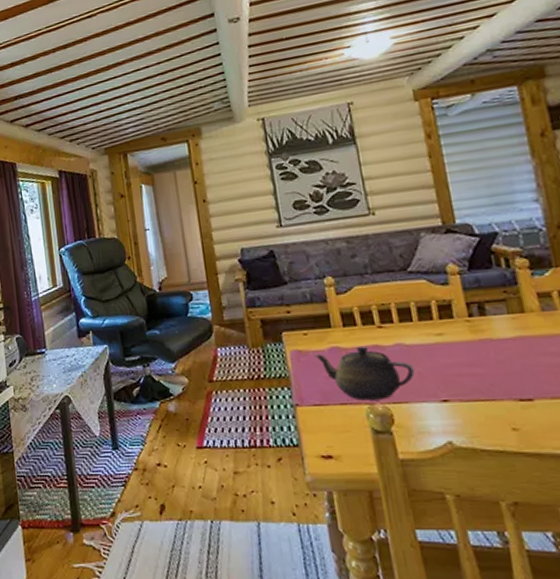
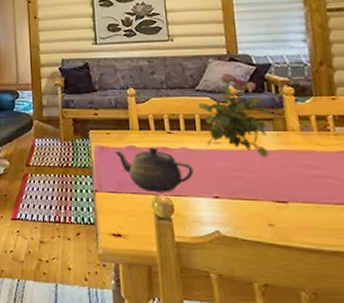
flower bouquet: none [413,247,504,348] -> present [198,72,272,158]

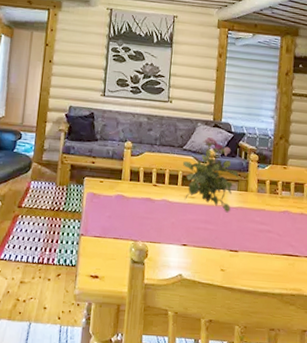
teapot: present [114,147,194,192] -> none [104,197,170,239]

